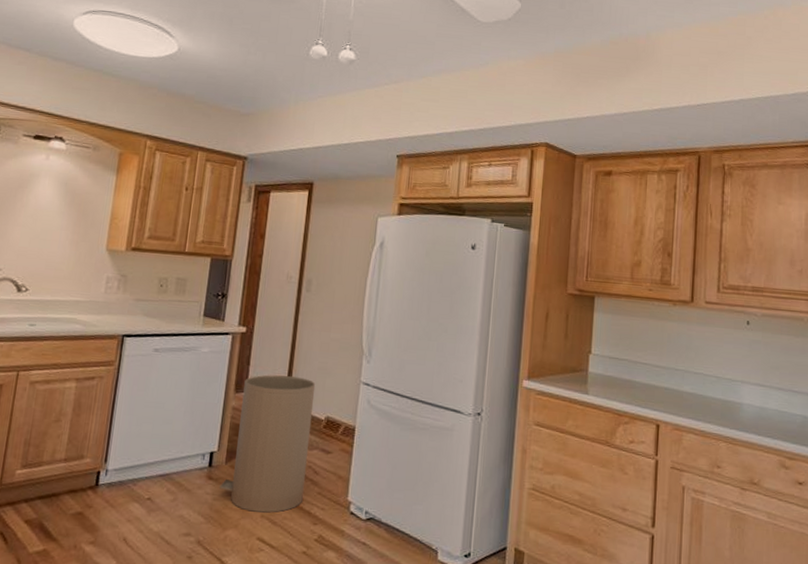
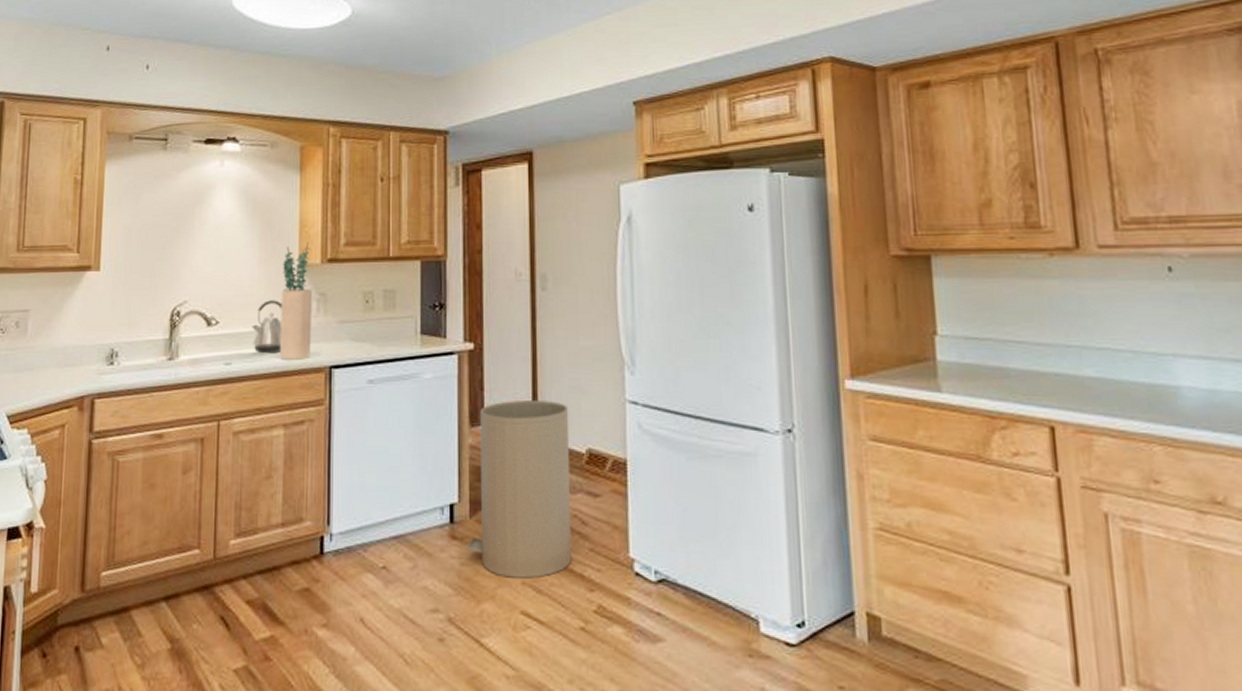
kettle: none [57,276,88,320] -> present [252,300,282,354]
vase: none [80,232,118,328] -> present [280,242,313,360]

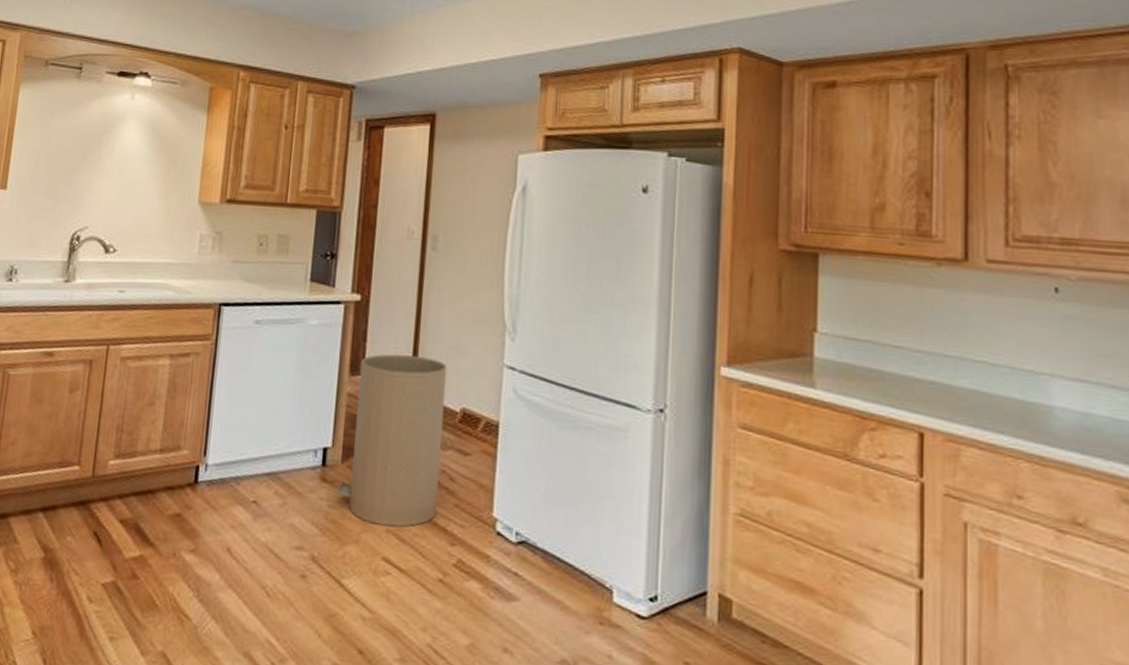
kettle: present [252,300,282,354] -> none [147,234,179,286]
vase: present [280,242,313,360] -> none [172,181,211,295]

